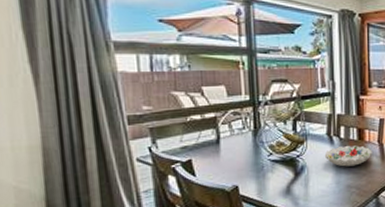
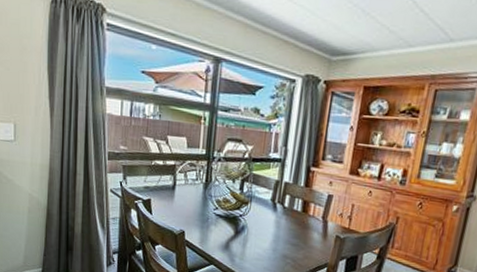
decorative bowl: present [324,145,373,167] -> none [265,215,315,238]

